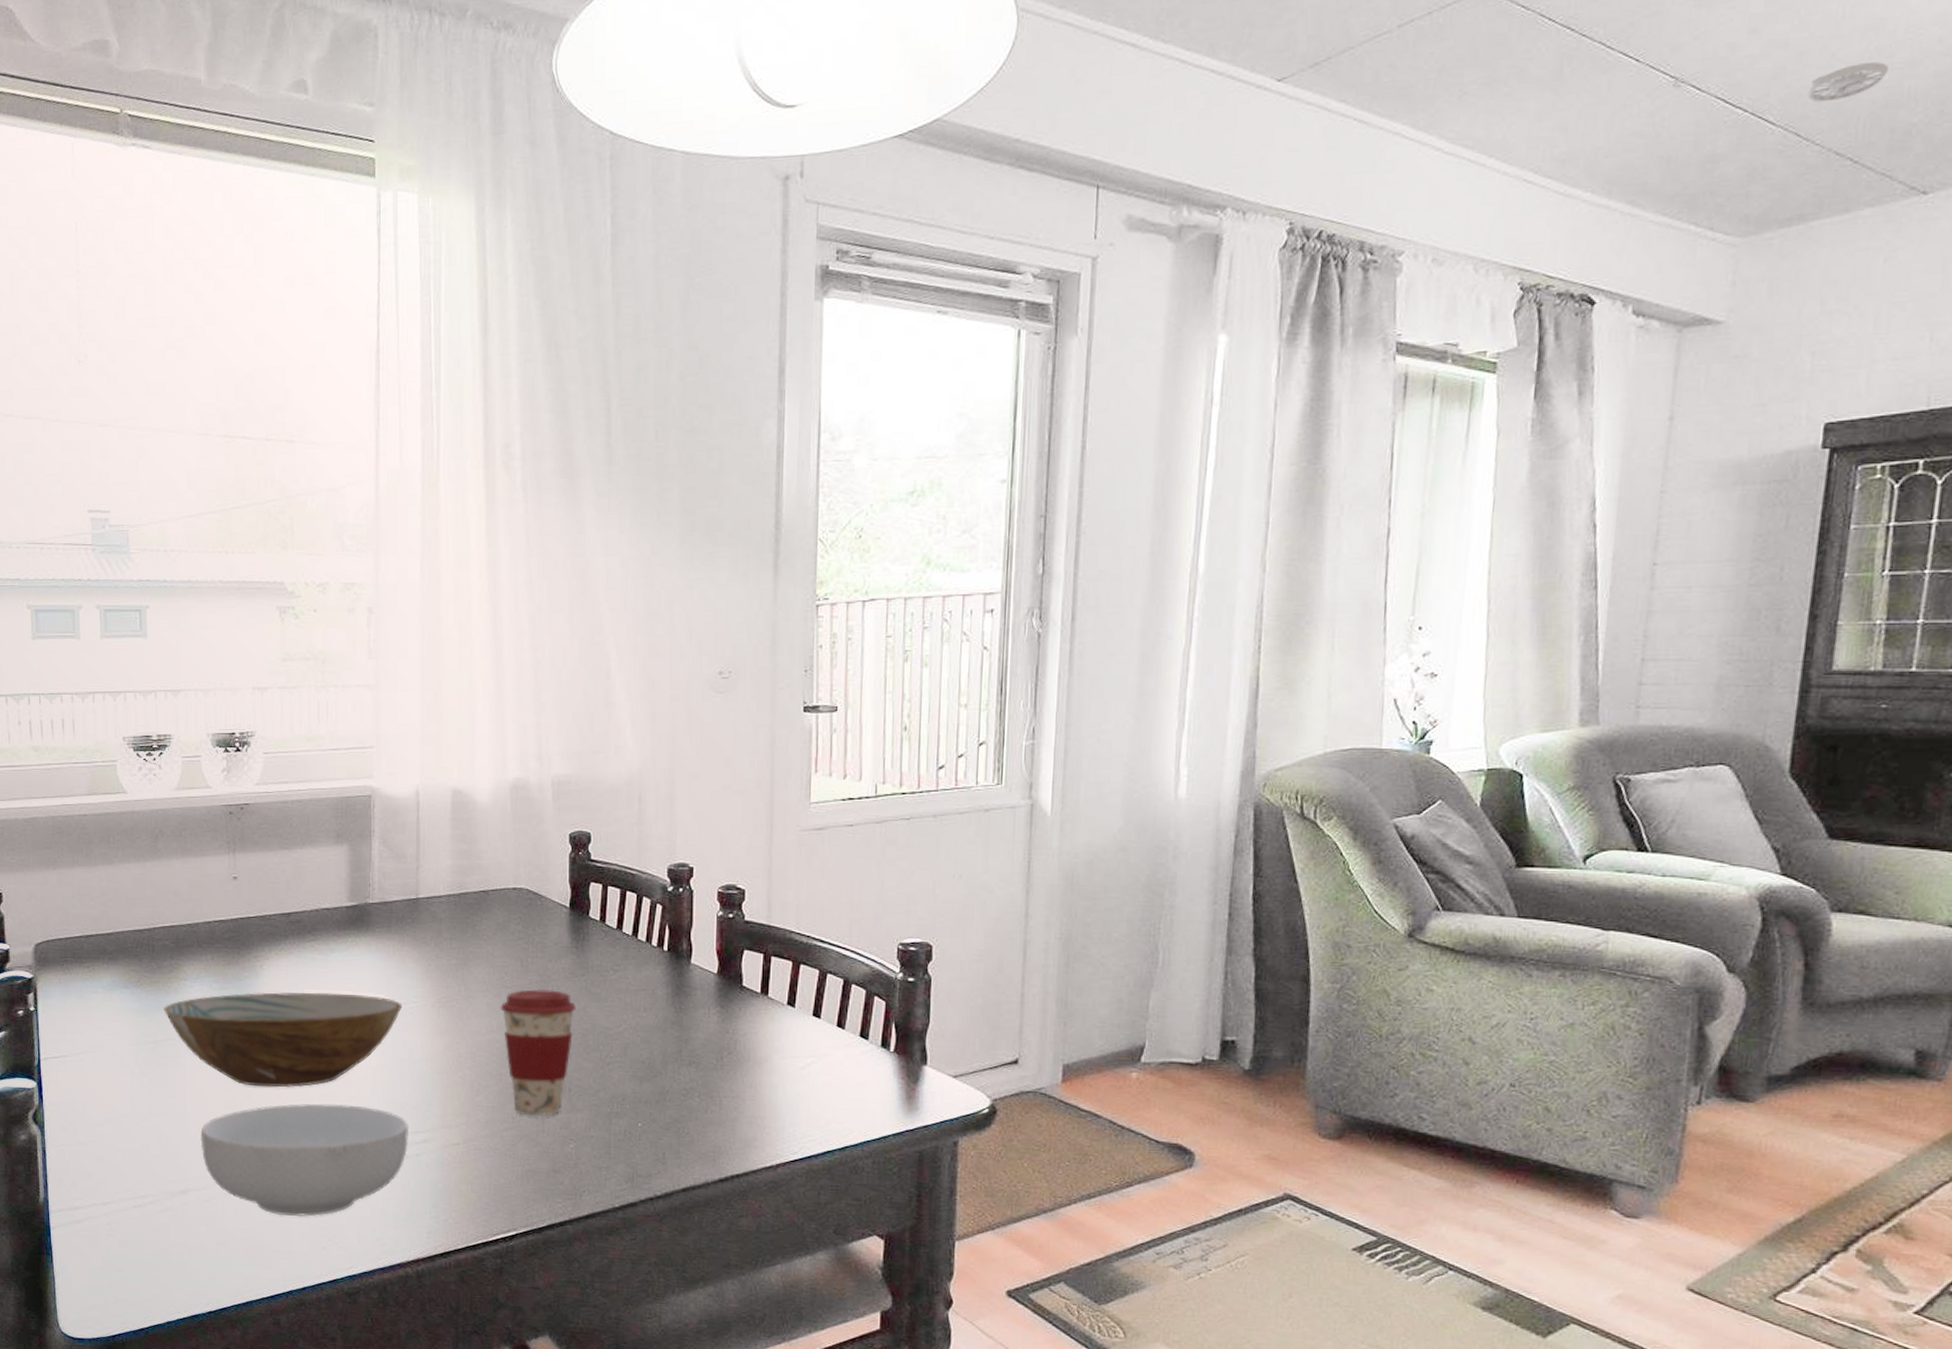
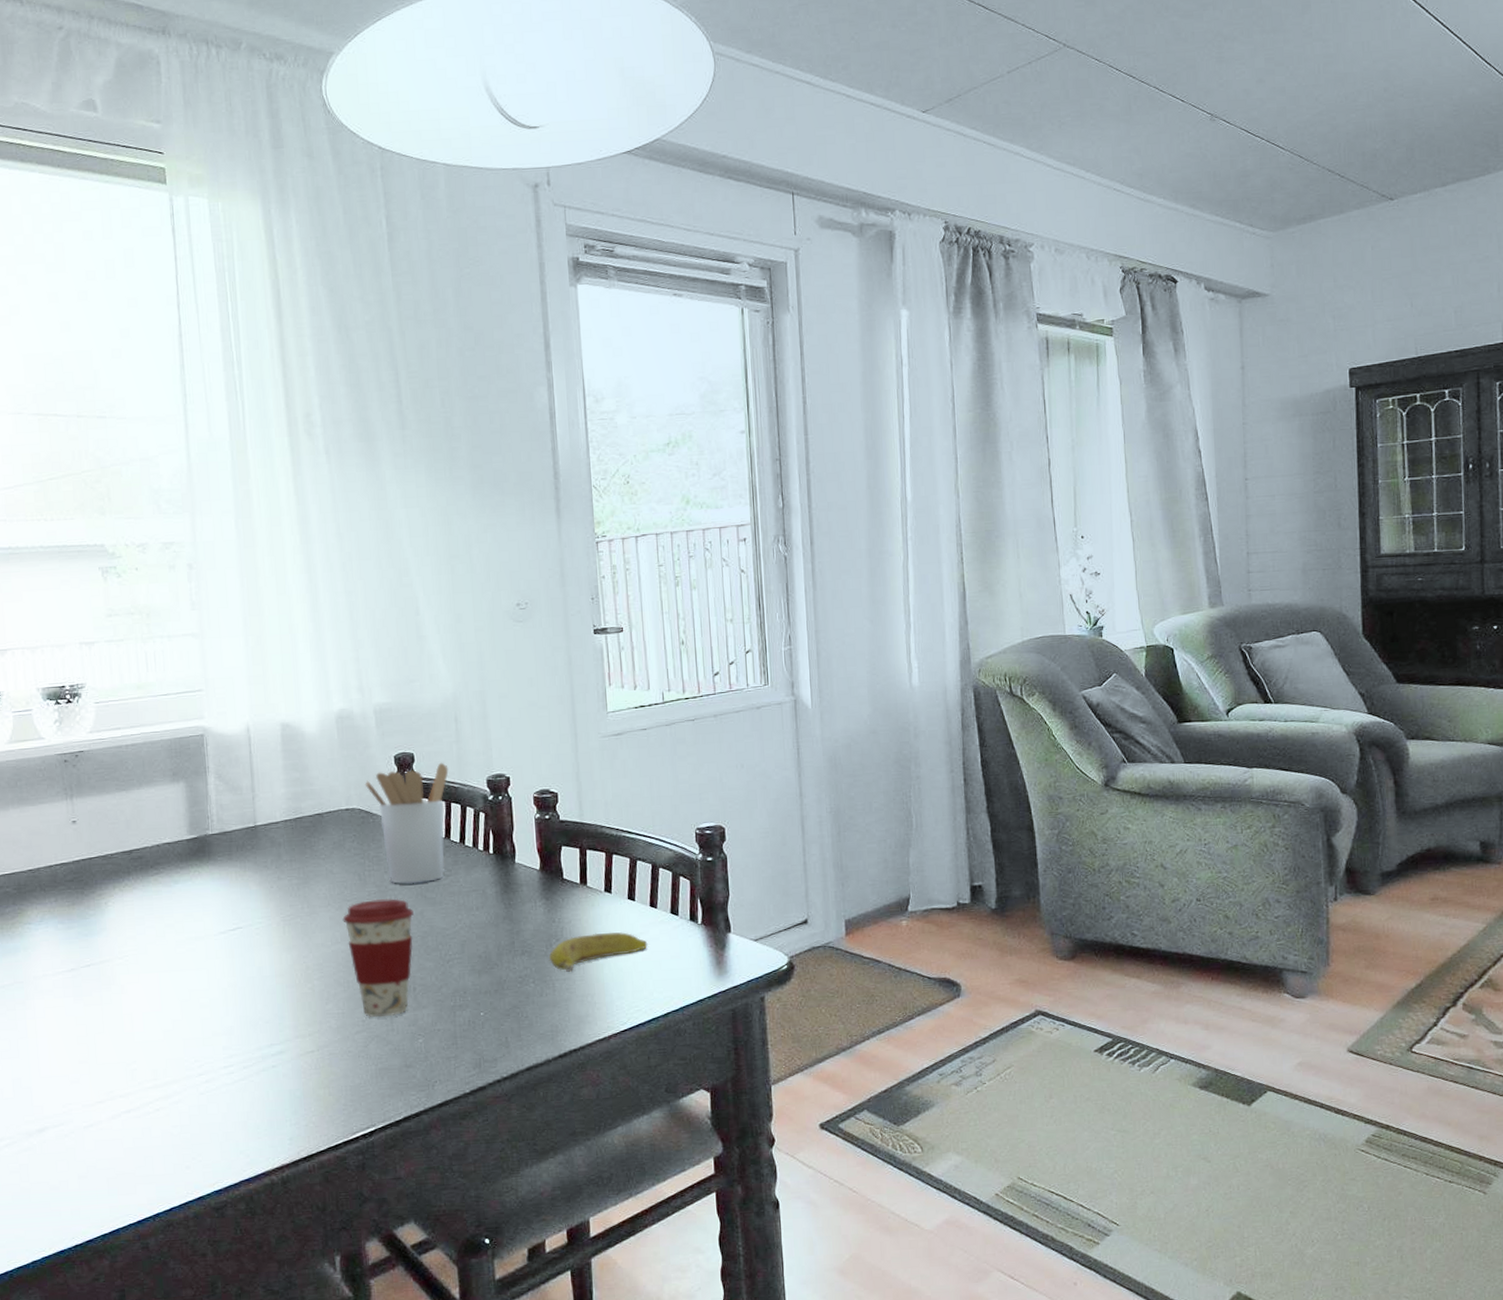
bowl: present [164,991,402,1088] -> none [9,920,249,1019]
cereal bowl: present [200,1103,409,1217] -> none [55,1026,265,1142]
utensil holder: none [535,845,627,976] -> present [364,762,449,884]
banana: none [718,1049,830,1090] -> present [548,932,648,972]
smoke detector: present [1807,62,1890,103] -> none [1303,105,1355,134]

